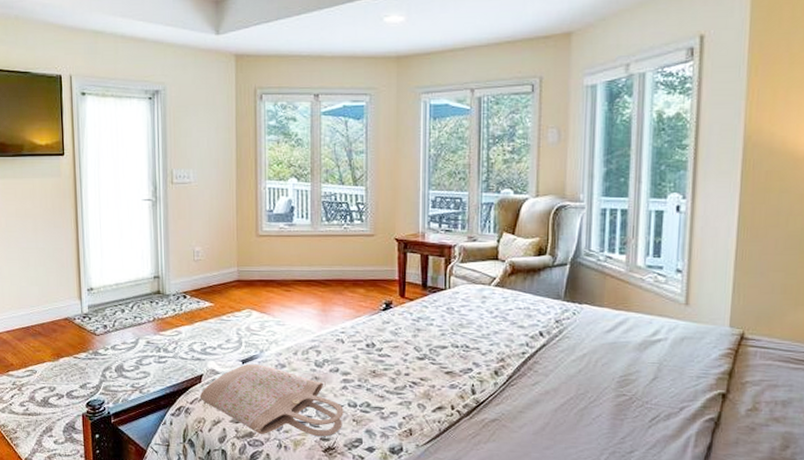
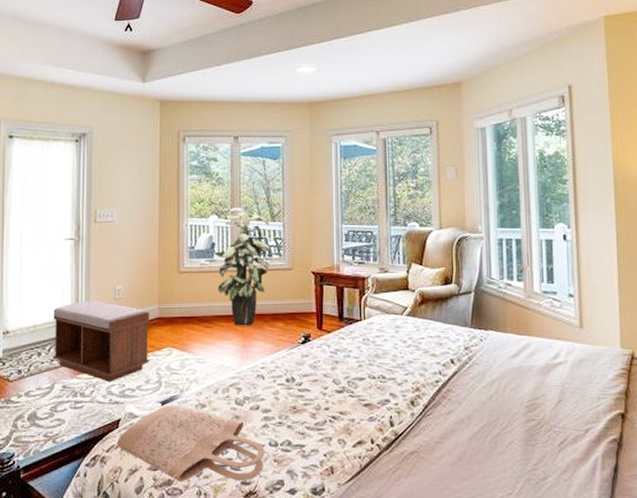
bench: none [134,261,229,339] -> present [52,300,149,382]
indoor plant: none [293,170,352,291] -> present [213,208,270,326]

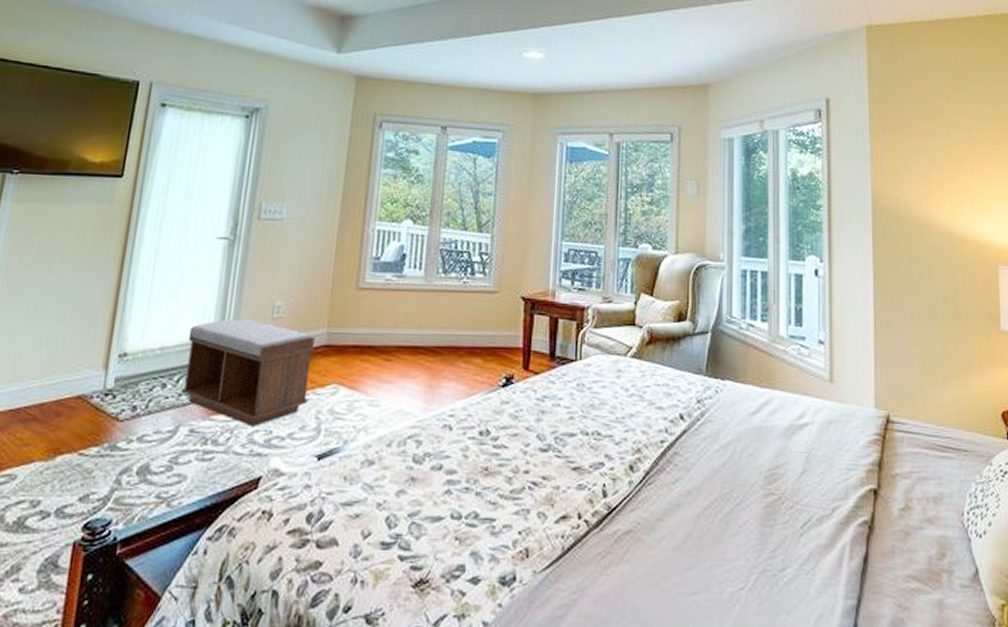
shopping bag: present [116,405,265,485] -> none [252,460,444,569]
indoor plant: present [213,208,270,326] -> none [403,212,476,361]

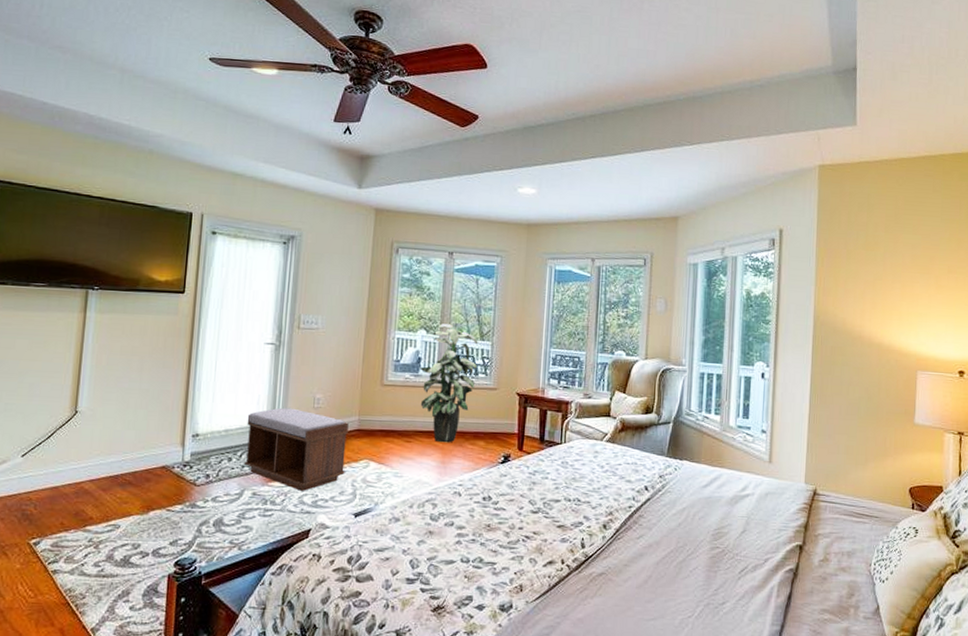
indoor plant: none [403,212,476,361] -> present [419,324,478,443]

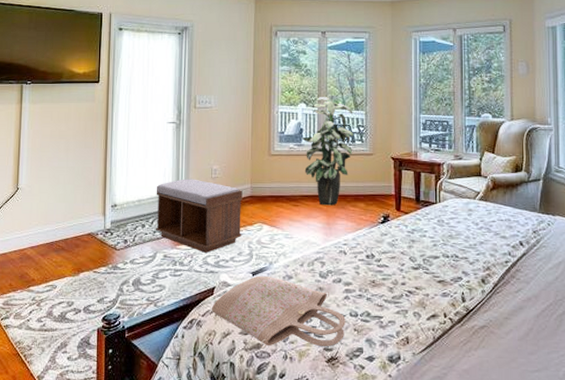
shopping bag: none [305,517,456,597] -> present [211,275,346,349]

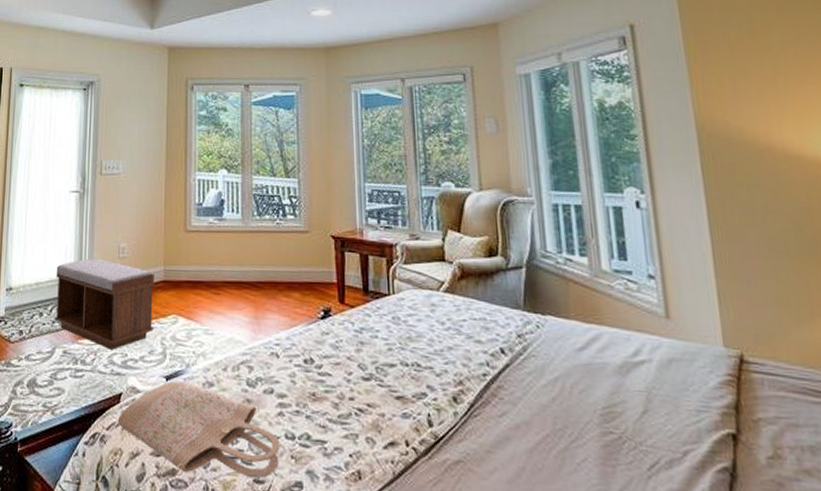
indoor plant: present [301,97,353,206] -> none [223,161,284,295]

